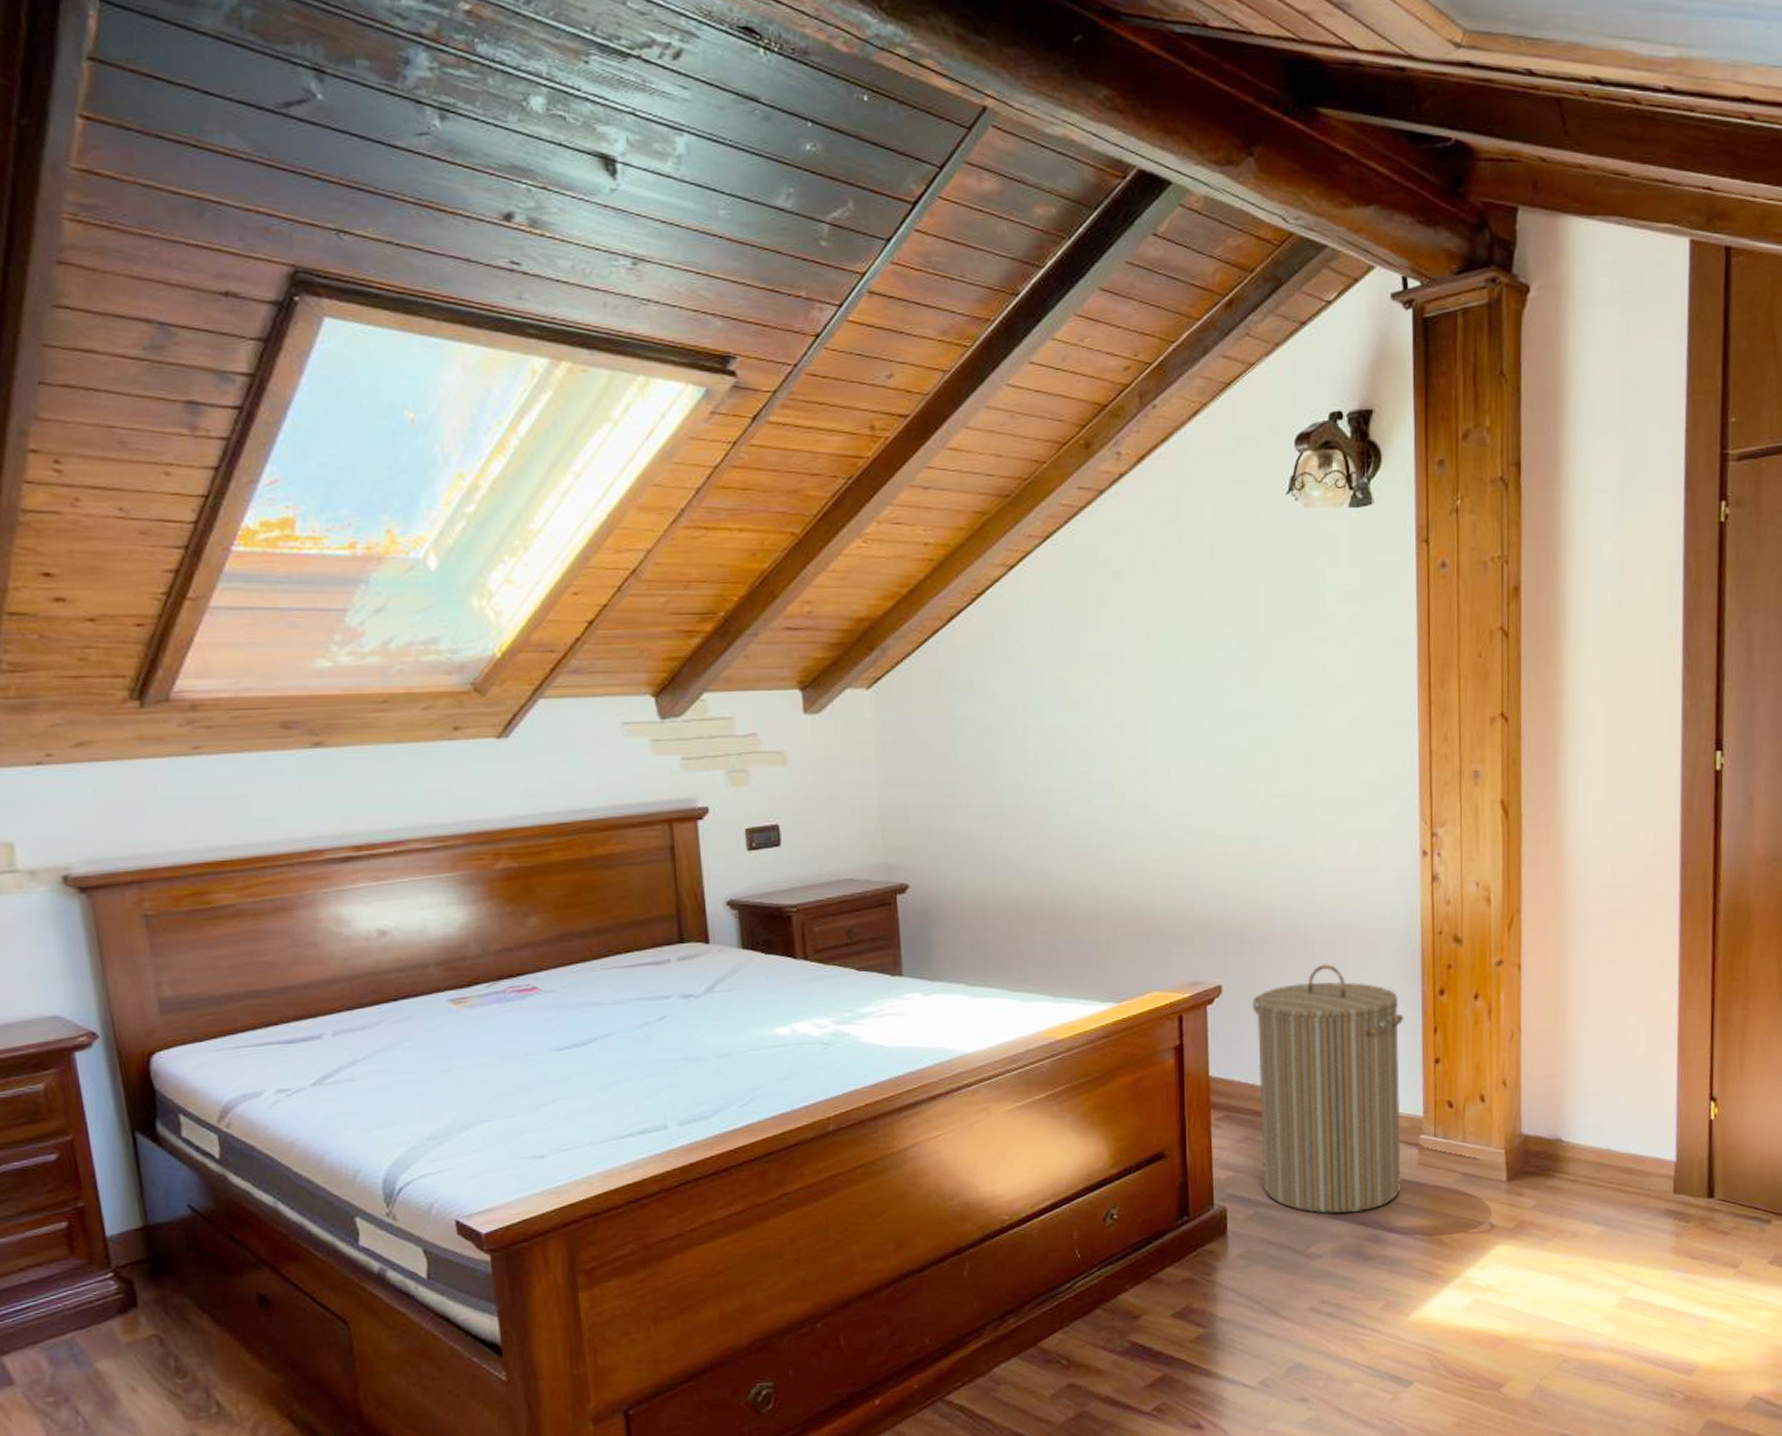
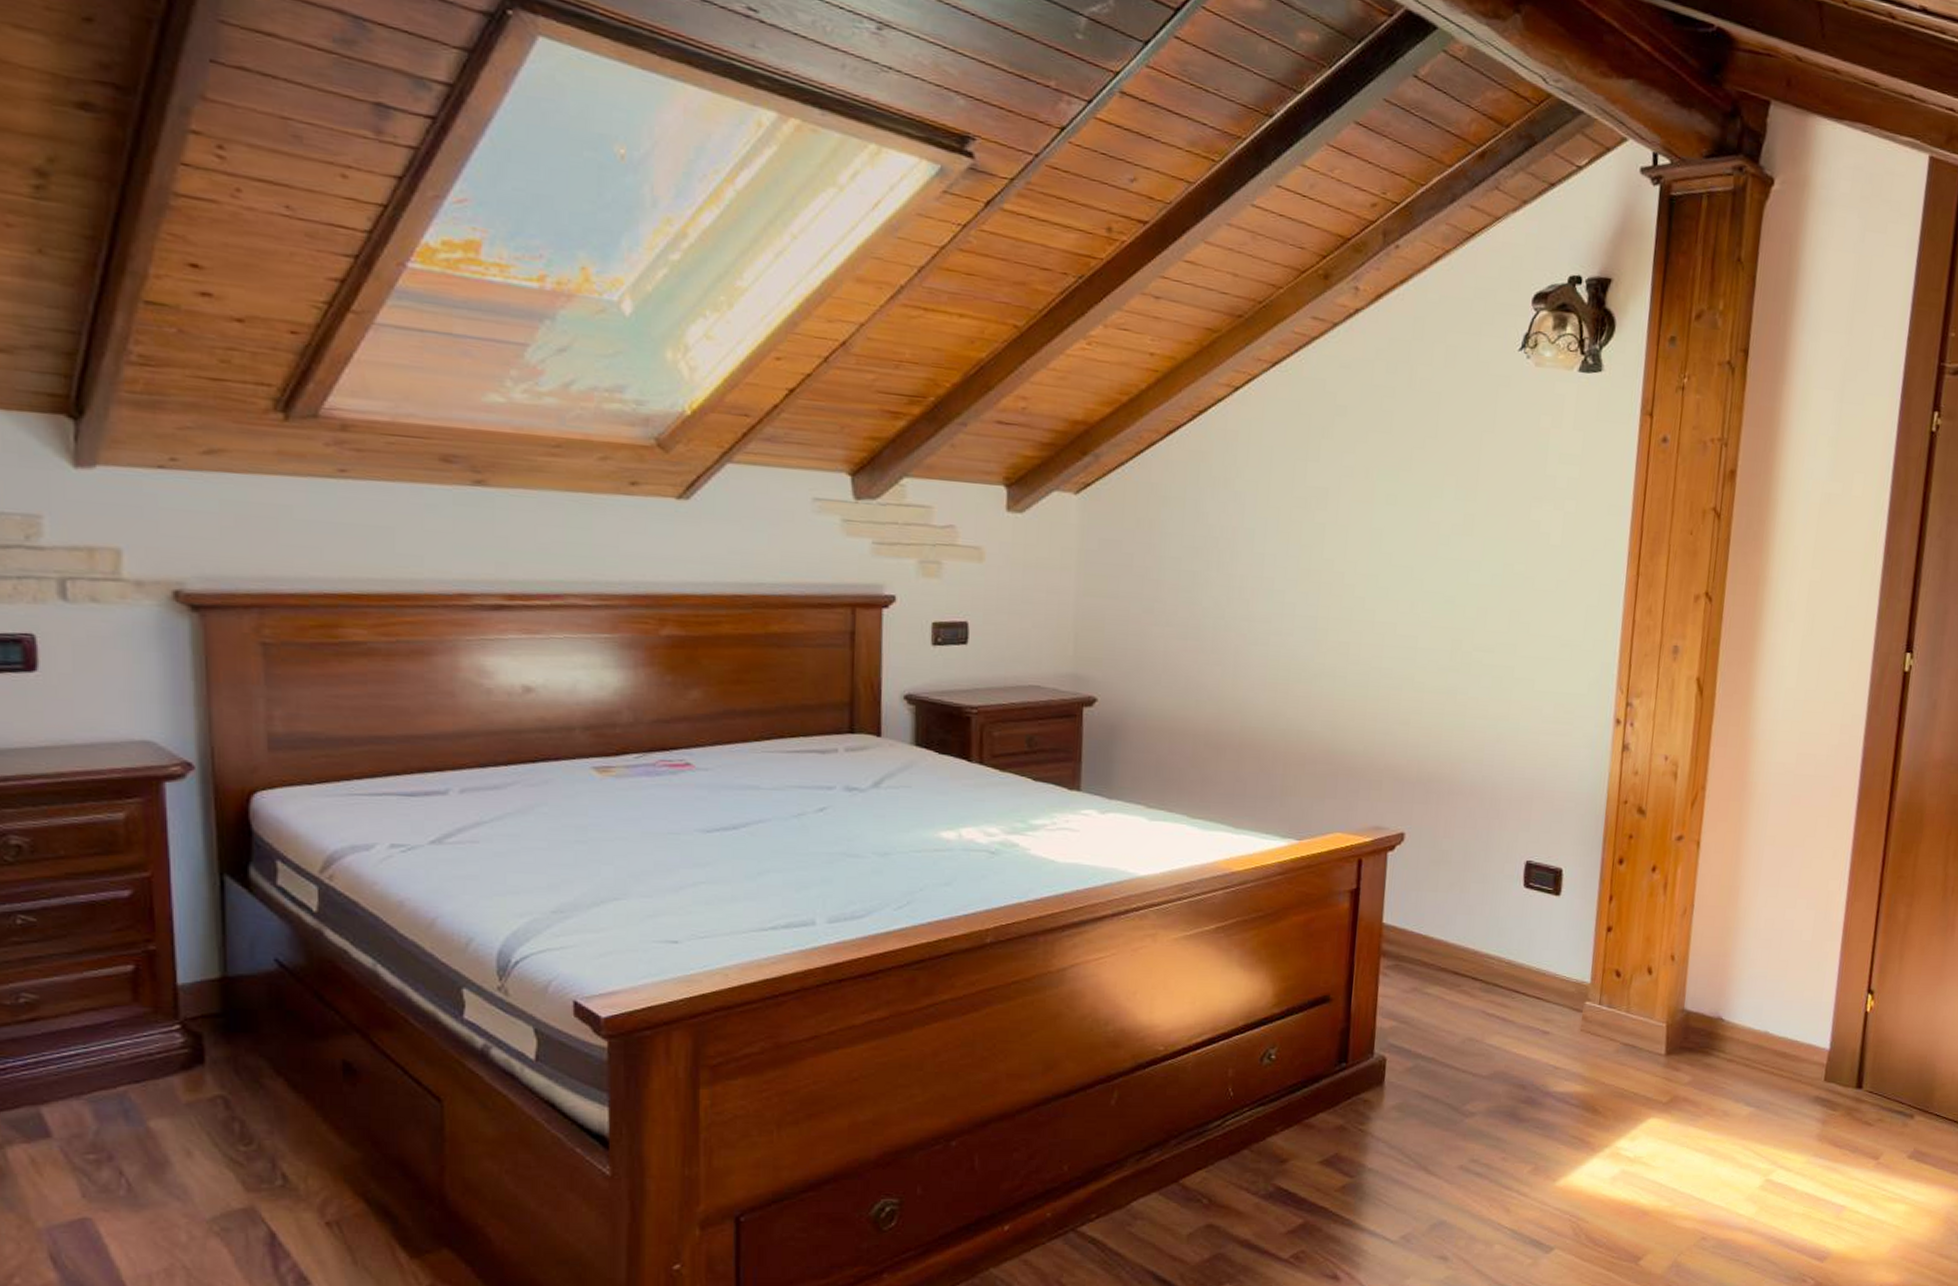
laundry hamper: present [1252,964,1404,1214] -> none [1425,822,1582,1074]

